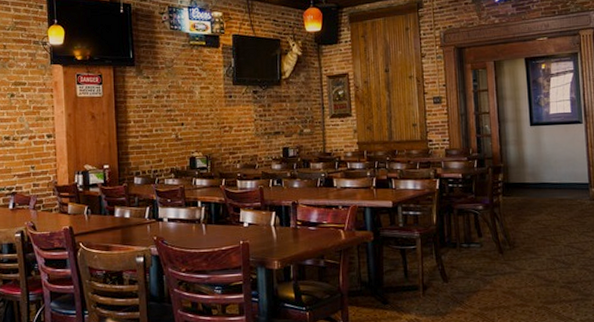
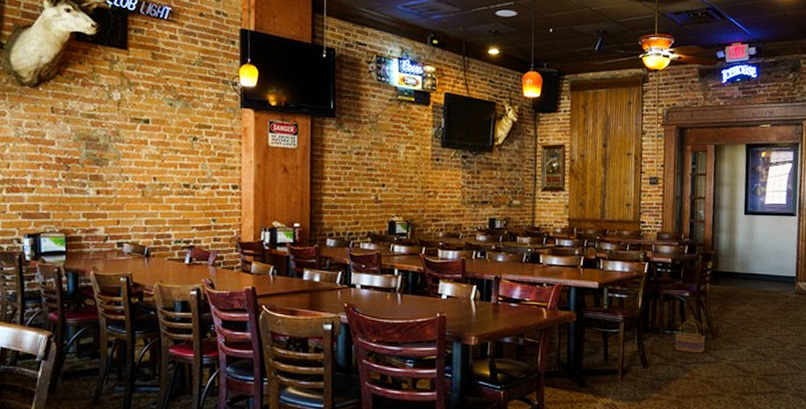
basket: none [473,231,504,266] -> present [675,319,705,354]

